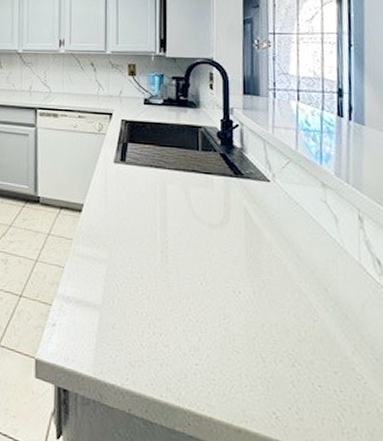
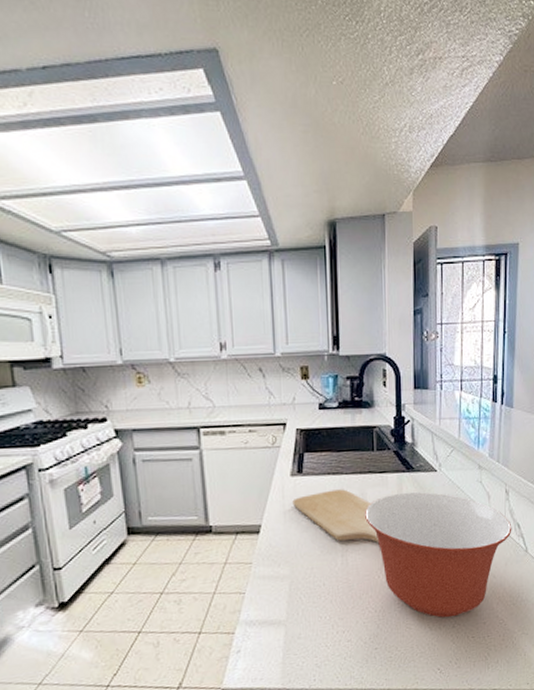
chopping board: none [114,182,203,247] -> present [292,489,380,544]
mixing bowl: none [186,197,370,354] -> present [364,491,512,618]

